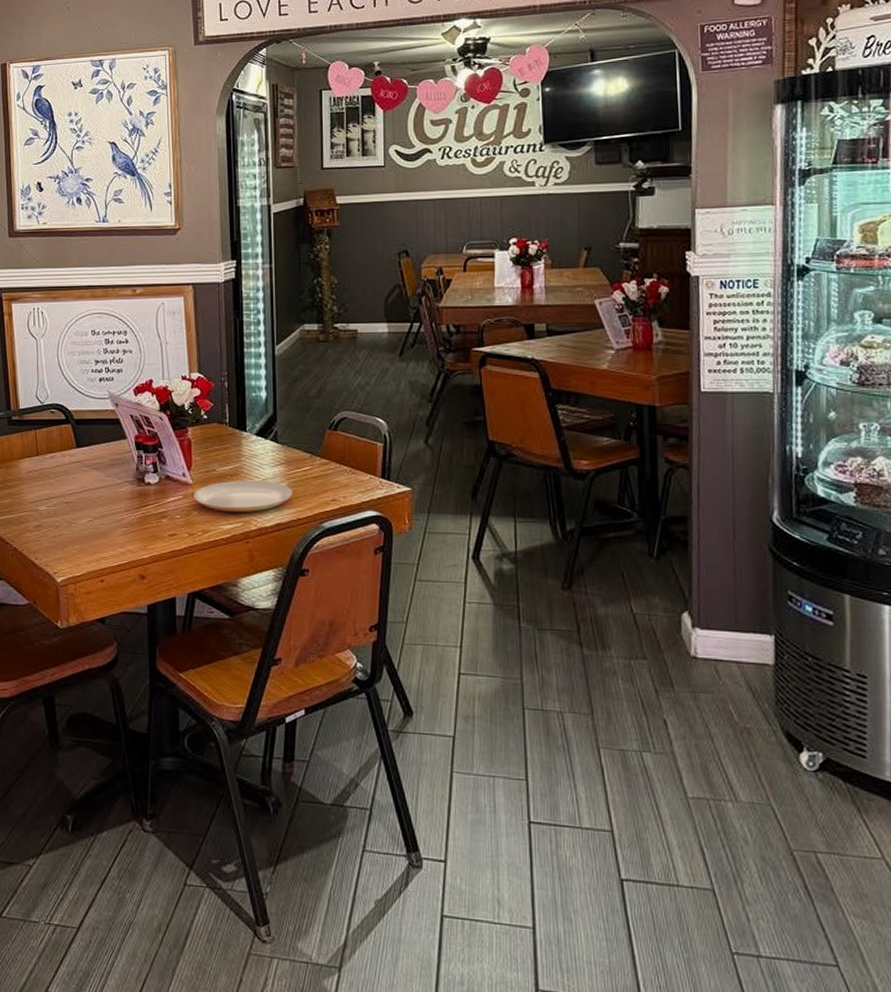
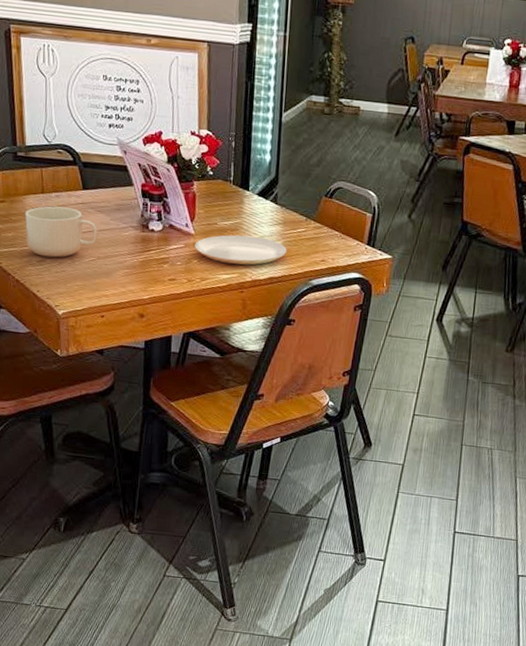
cup: none [20,468,94,522] -> present [24,206,98,258]

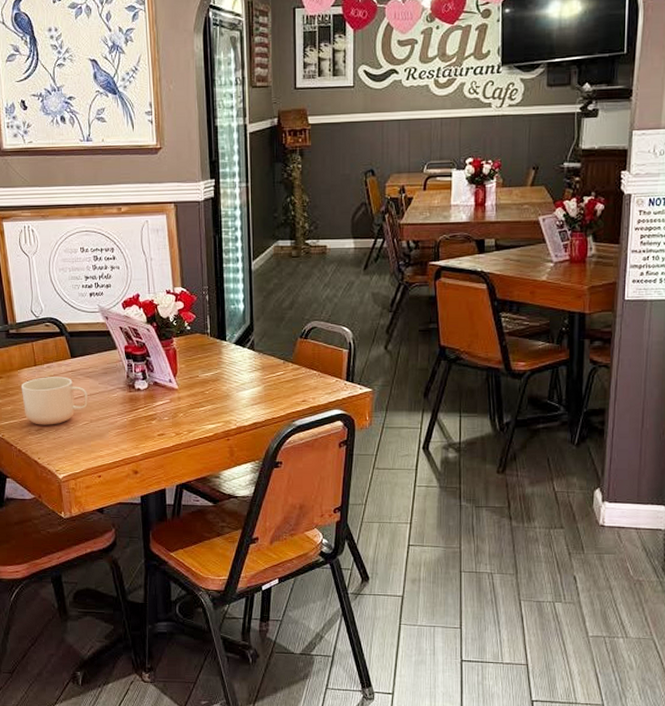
plate: present [195,235,287,265] -> none [179,384,268,414]

